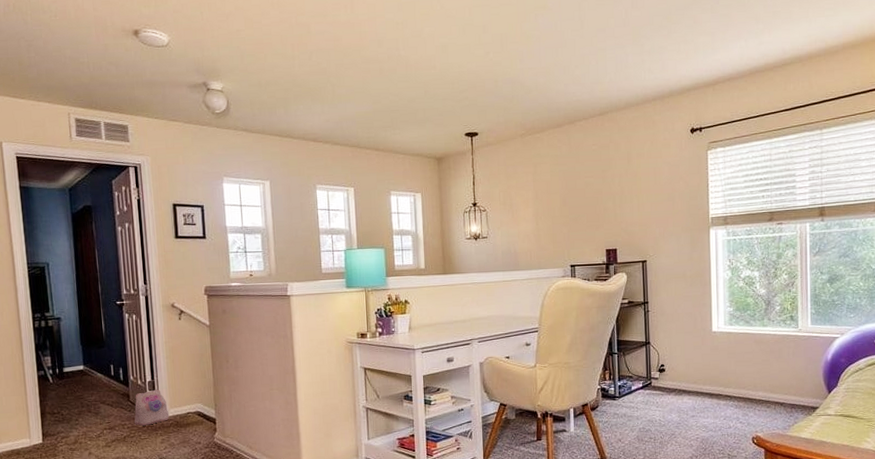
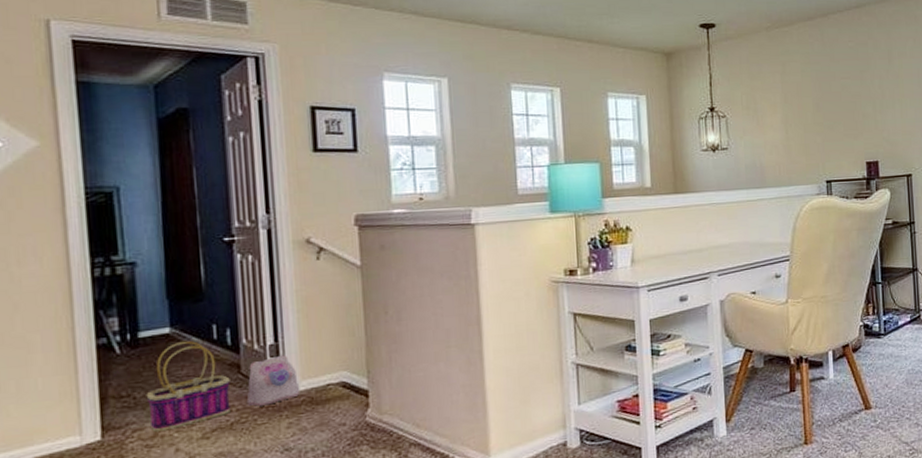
basket: none [69,375,124,439] -> present [146,340,231,432]

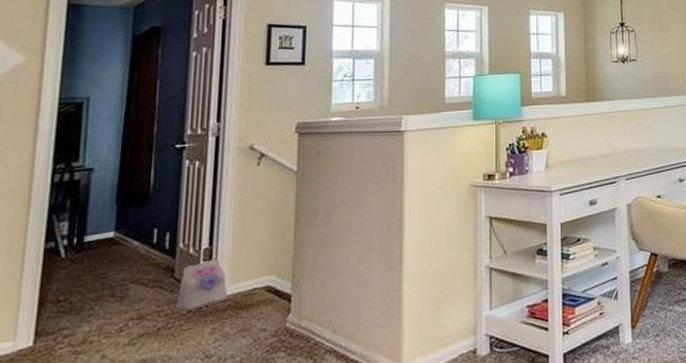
basket: present [146,340,231,432] -> none [81,244,163,338]

